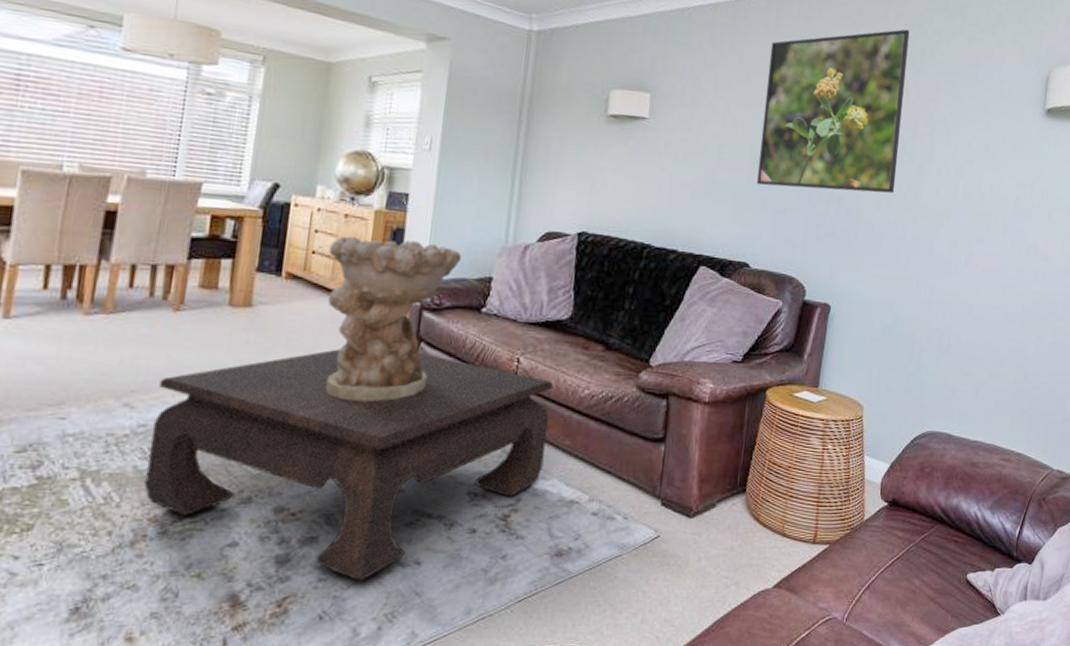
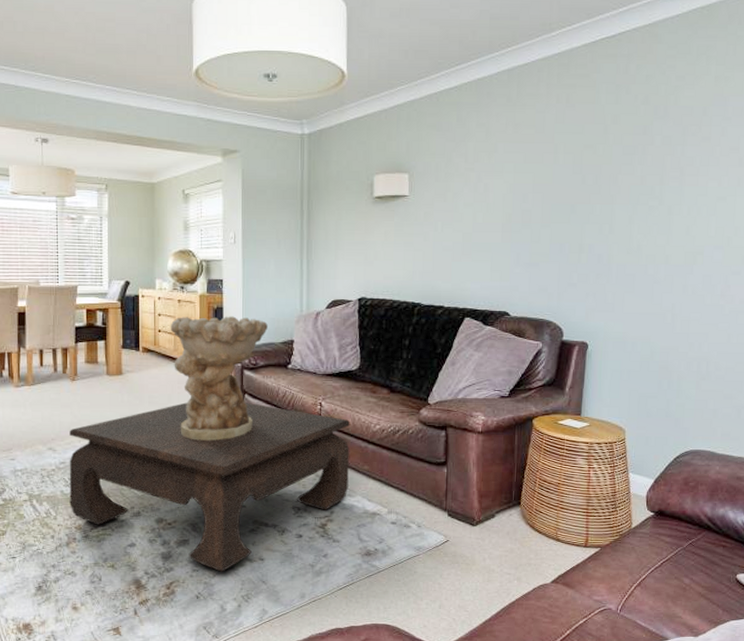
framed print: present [756,29,910,194] -> none [510,80,652,243]

